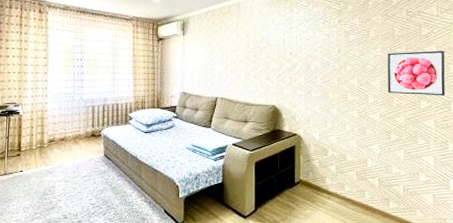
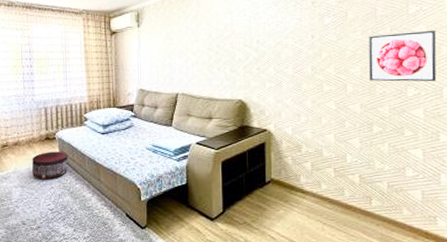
pouf: none [77,148,112,174] -> present [32,151,68,179]

